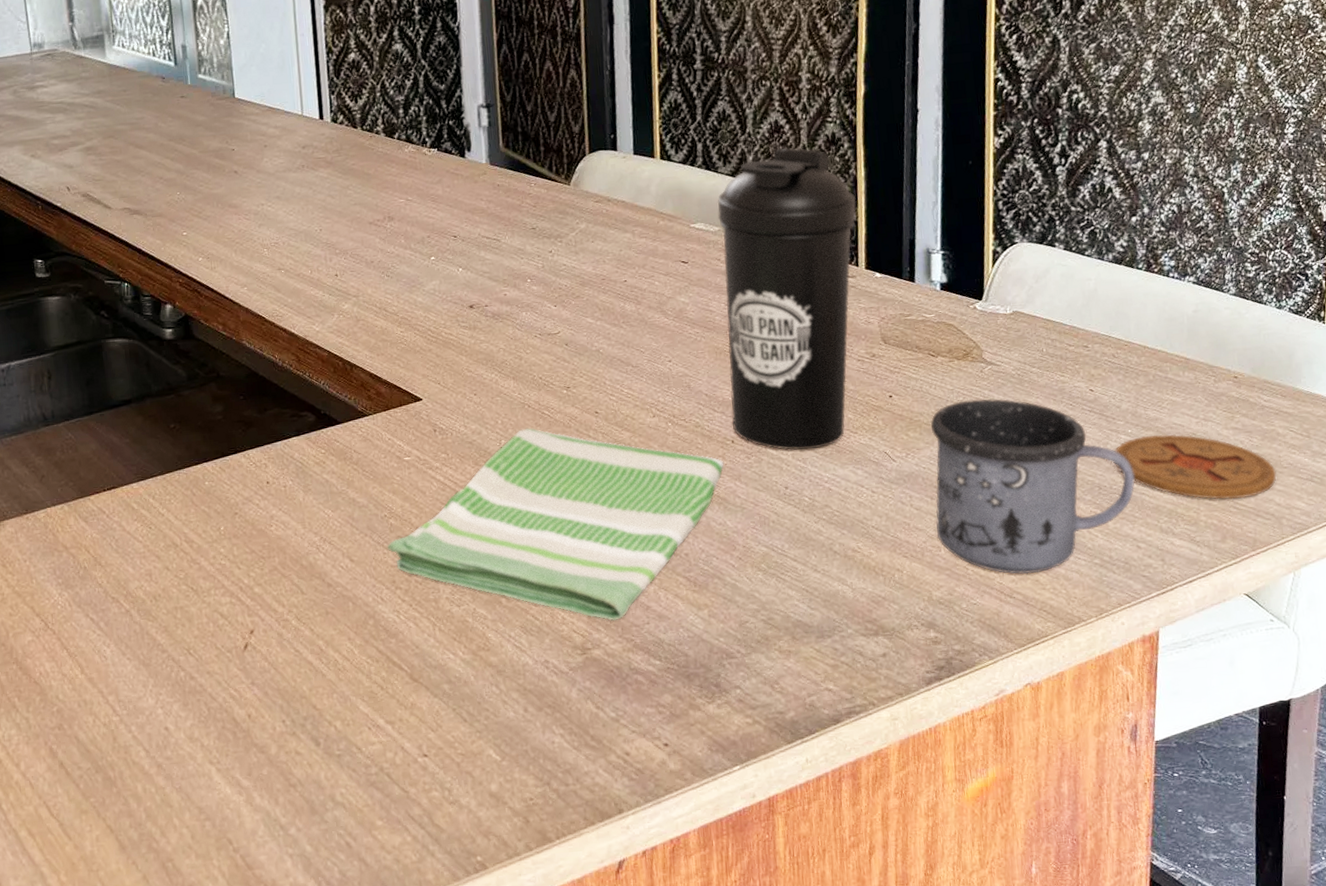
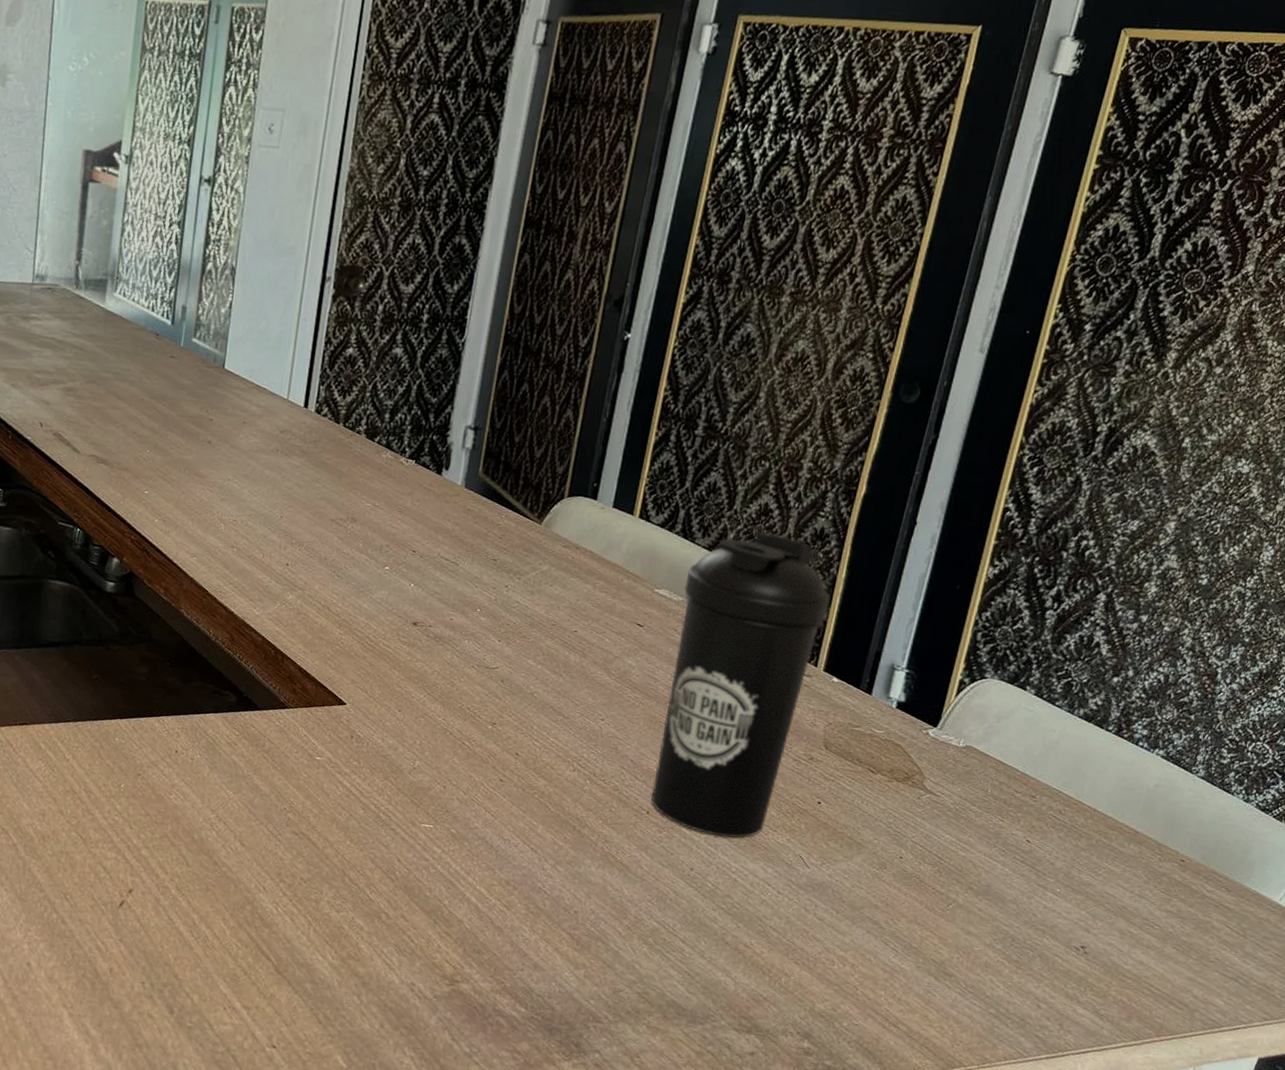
dish towel: present [386,428,724,621] -> none [279,754,634,961]
mug: present [930,398,1135,574] -> none [833,822,1052,1009]
coaster: present [1114,434,1277,500] -> none [1034,898,1201,983]

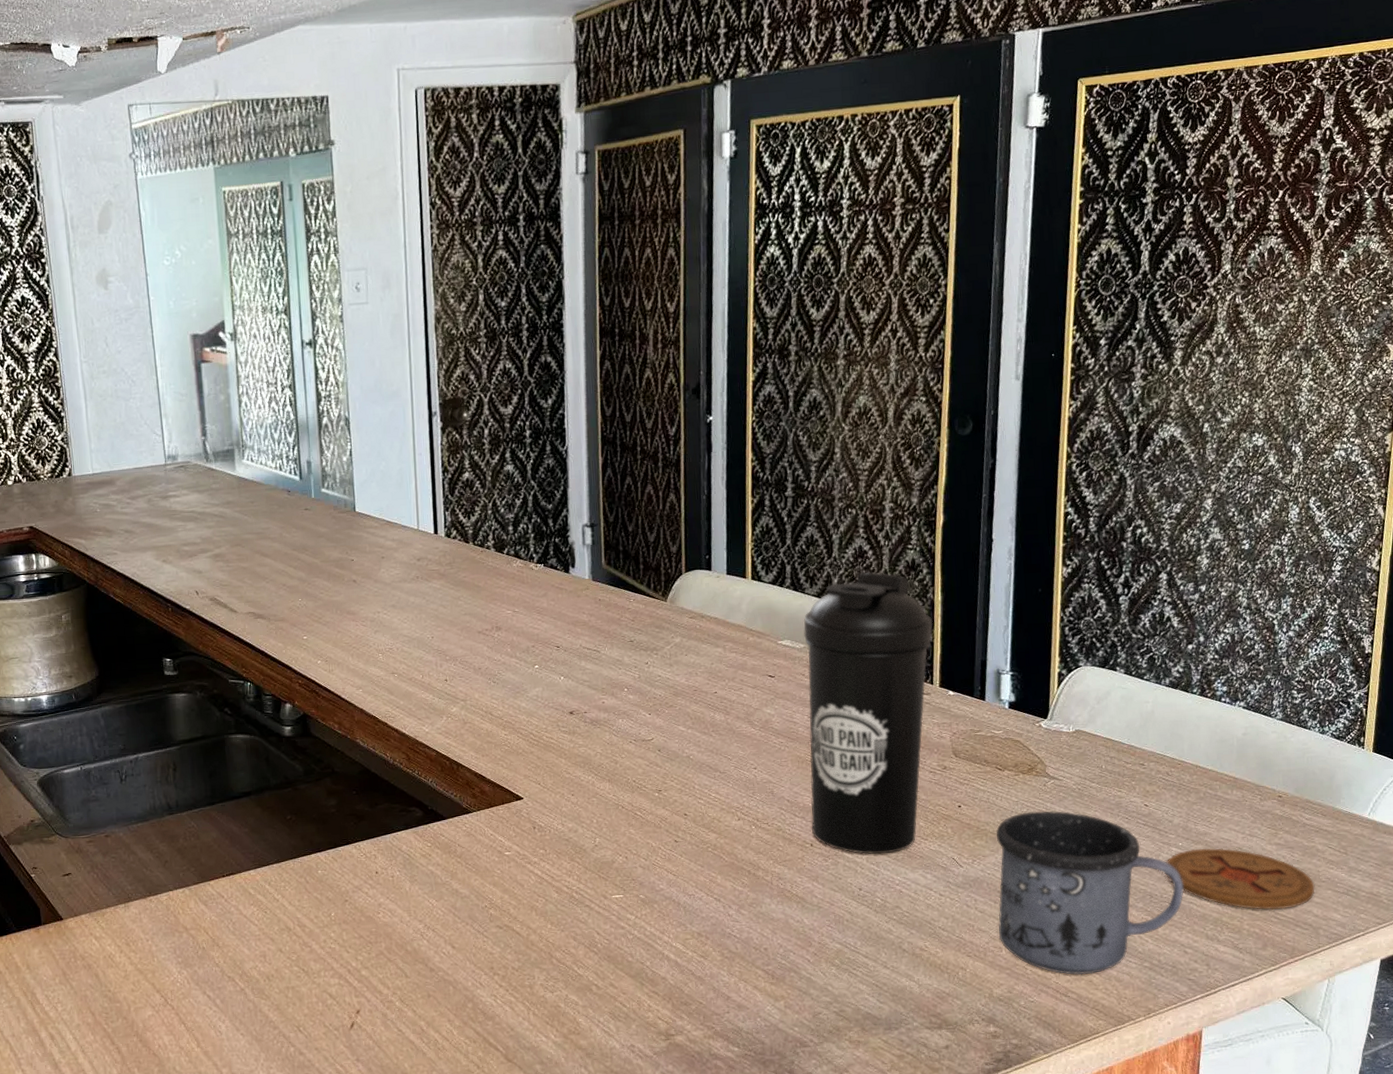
mug: none [833,822,1052,1009] -> present [995,810,1184,975]
coaster: none [1034,898,1201,983] -> present [1166,848,1315,910]

